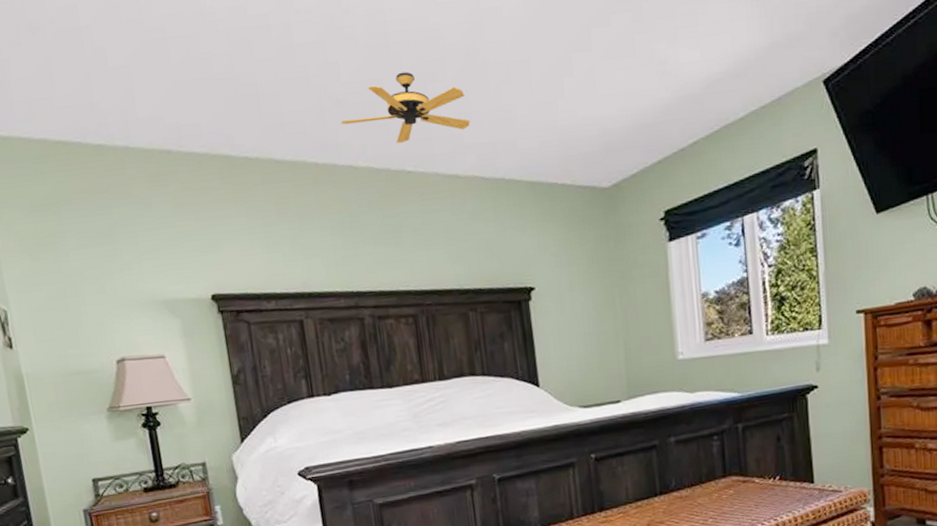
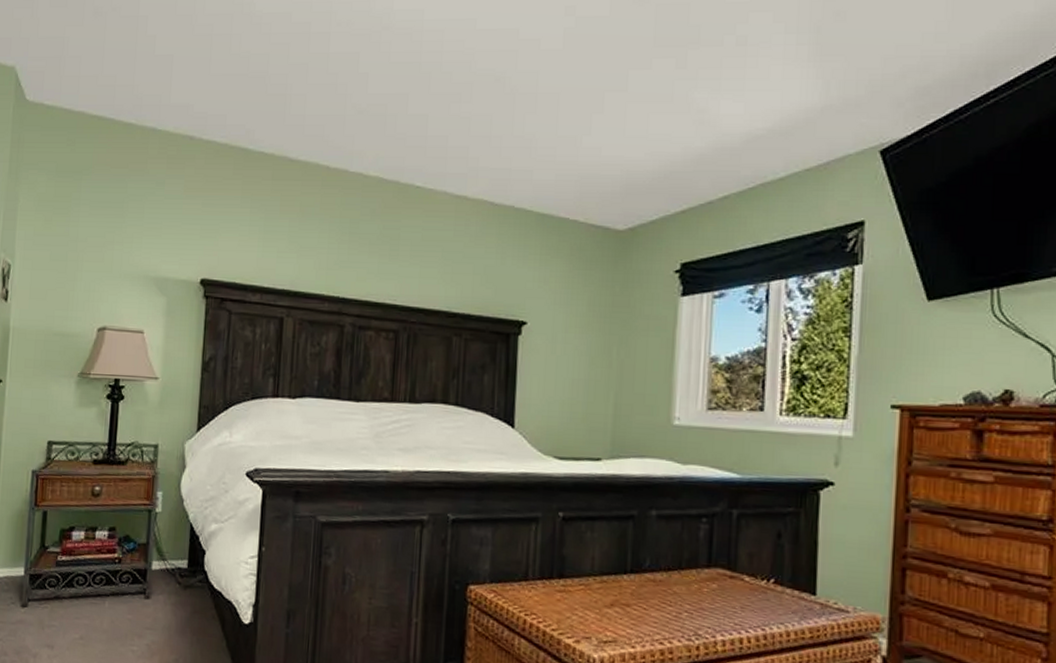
ceiling fan: present [341,71,470,143] -> none [360,90,488,158]

